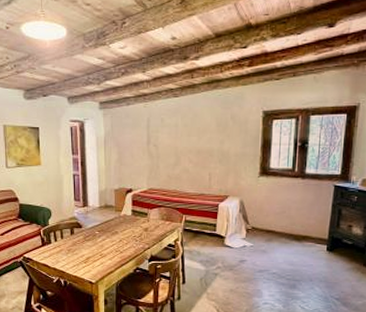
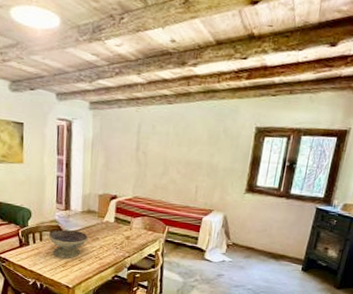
decorative bowl: none [68,226,108,254] -> present [48,229,89,259]

